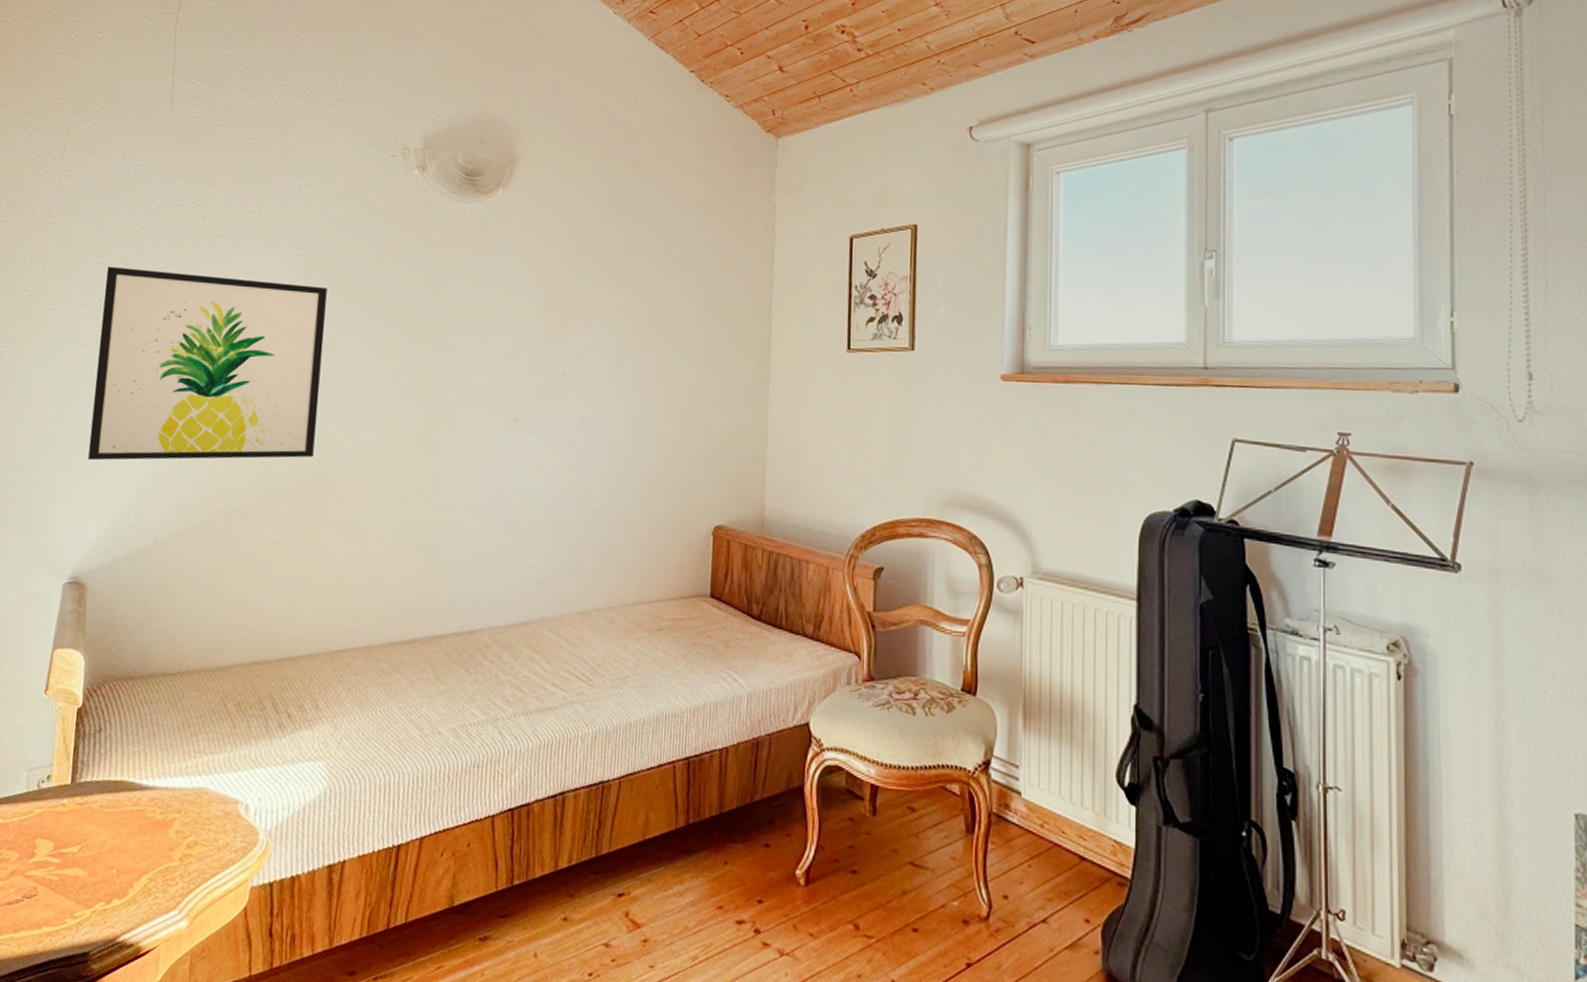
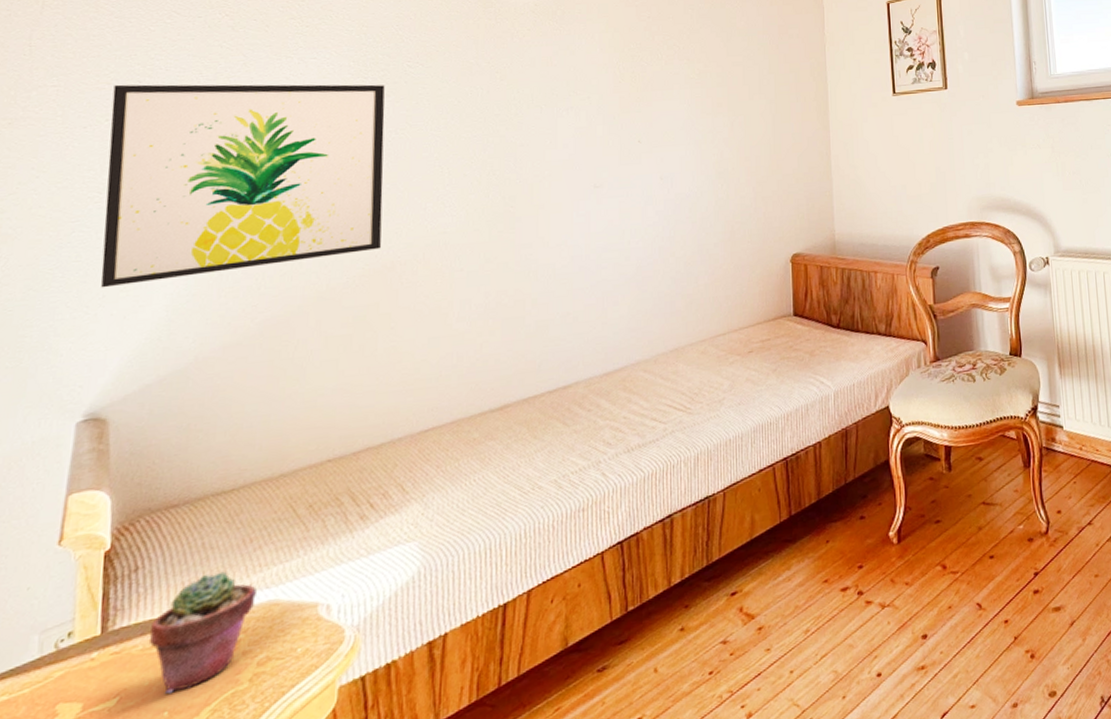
potted succulent: none [105,748,191,853] -> present [148,571,257,694]

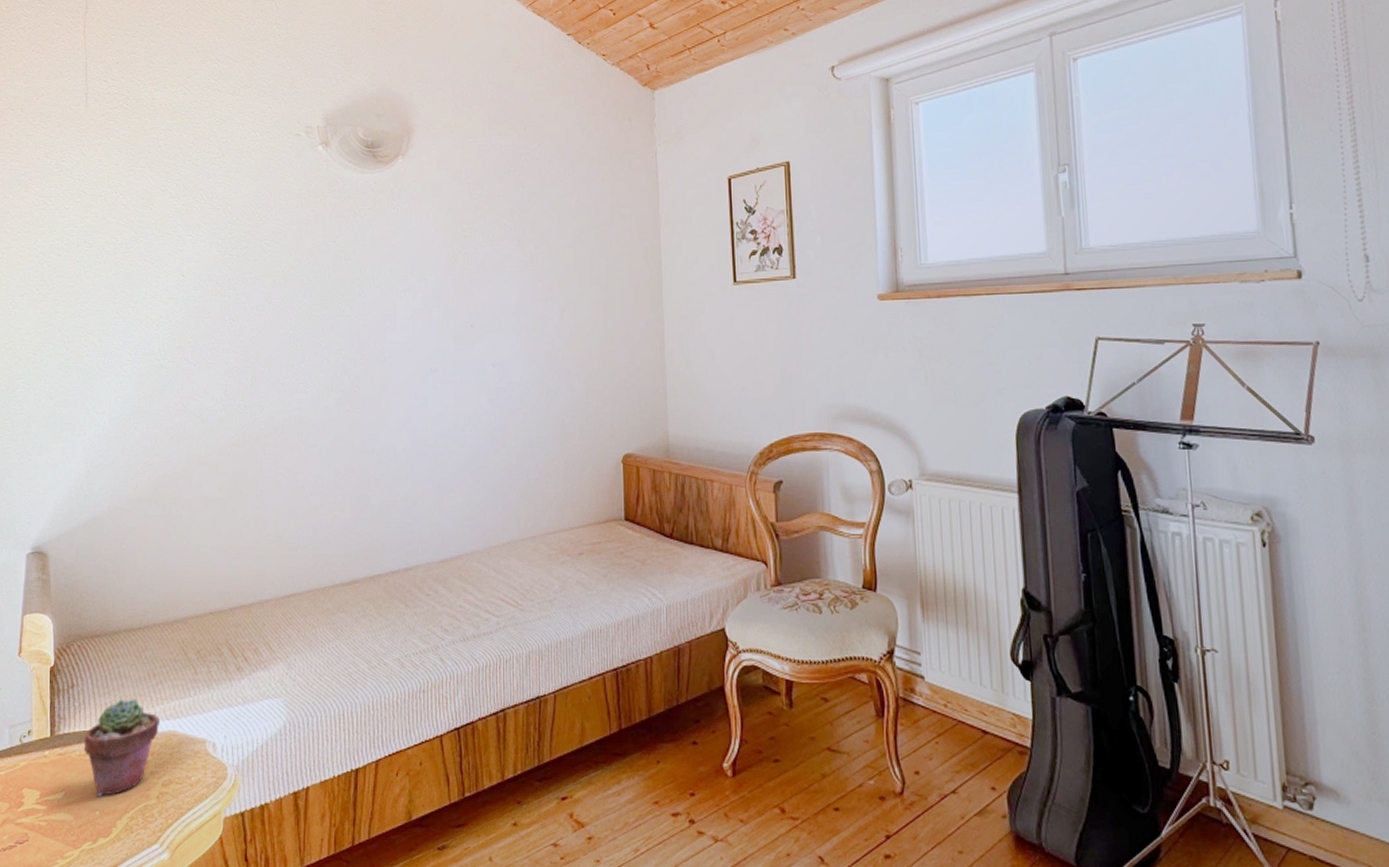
wall art: present [101,84,385,288] -> none [38,257,248,439]

